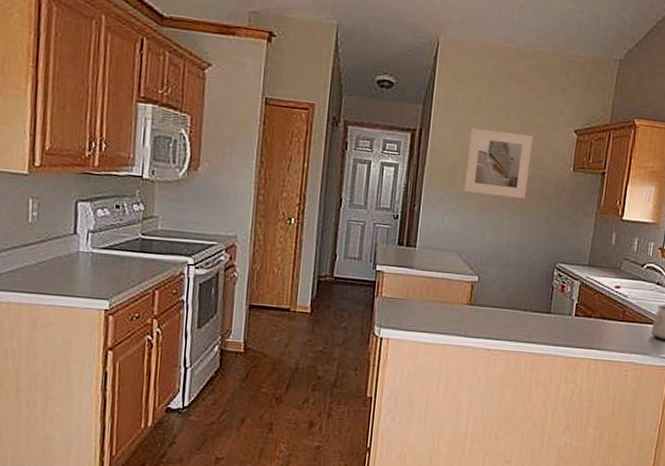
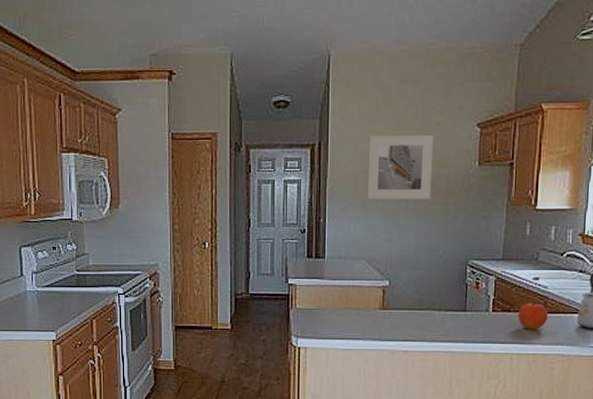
fruit: none [598,310,627,337] -> present [517,303,549,329]

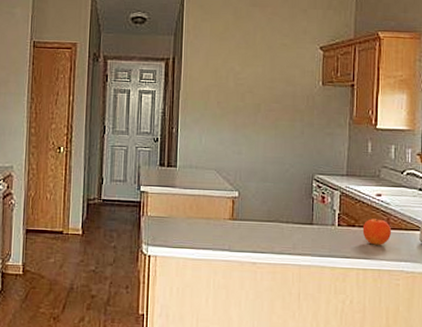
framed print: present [367,134,434,200] -> none [218,52,280,115]

